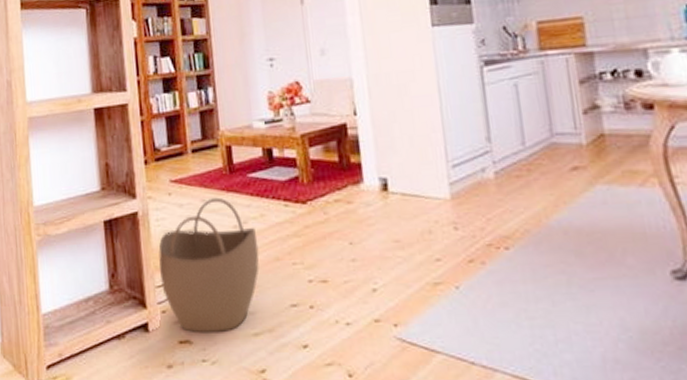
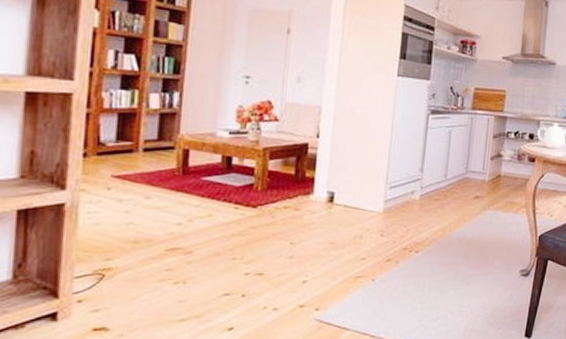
woven basket: present [158,197,260,333] -> none [81,196,201,321]

